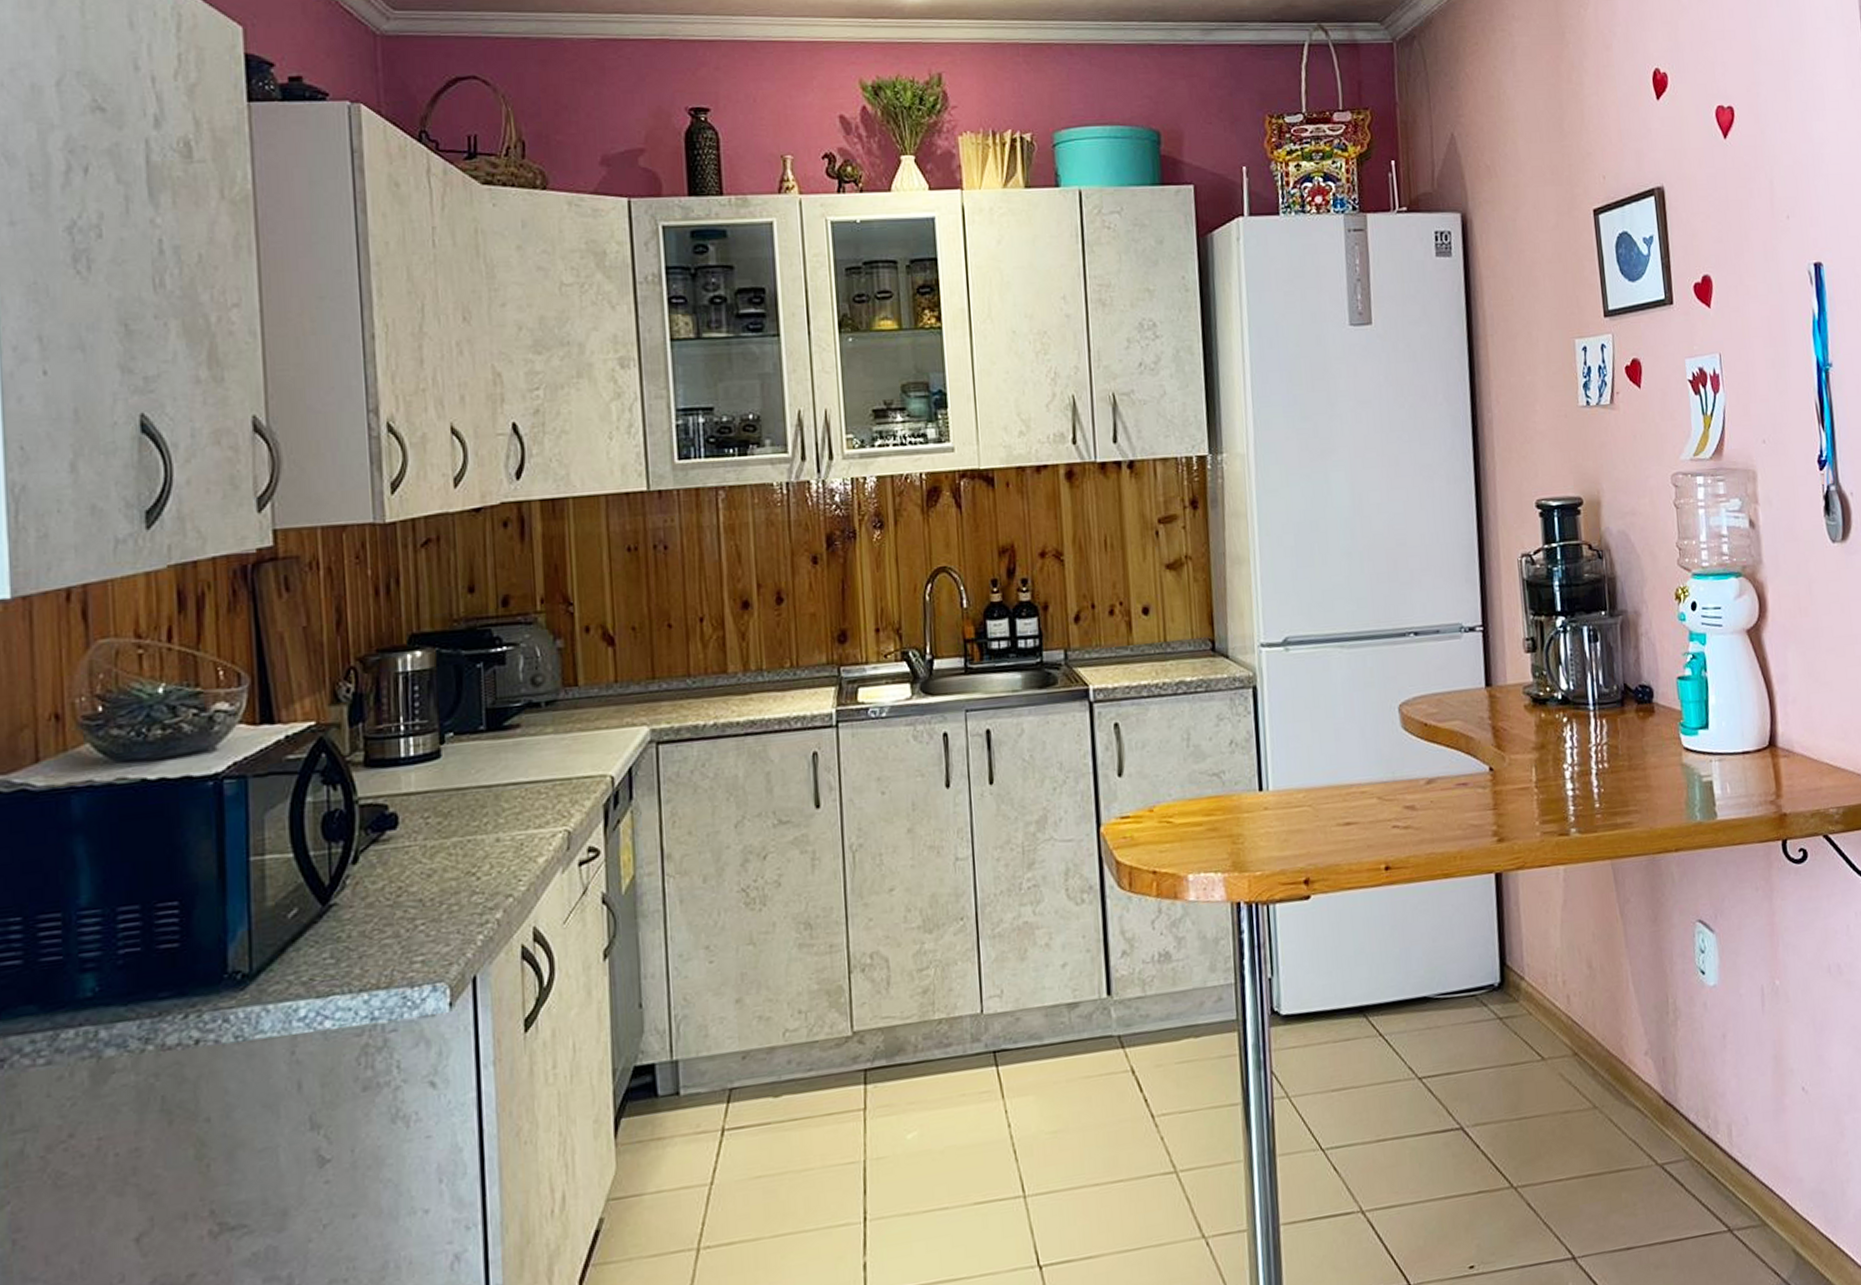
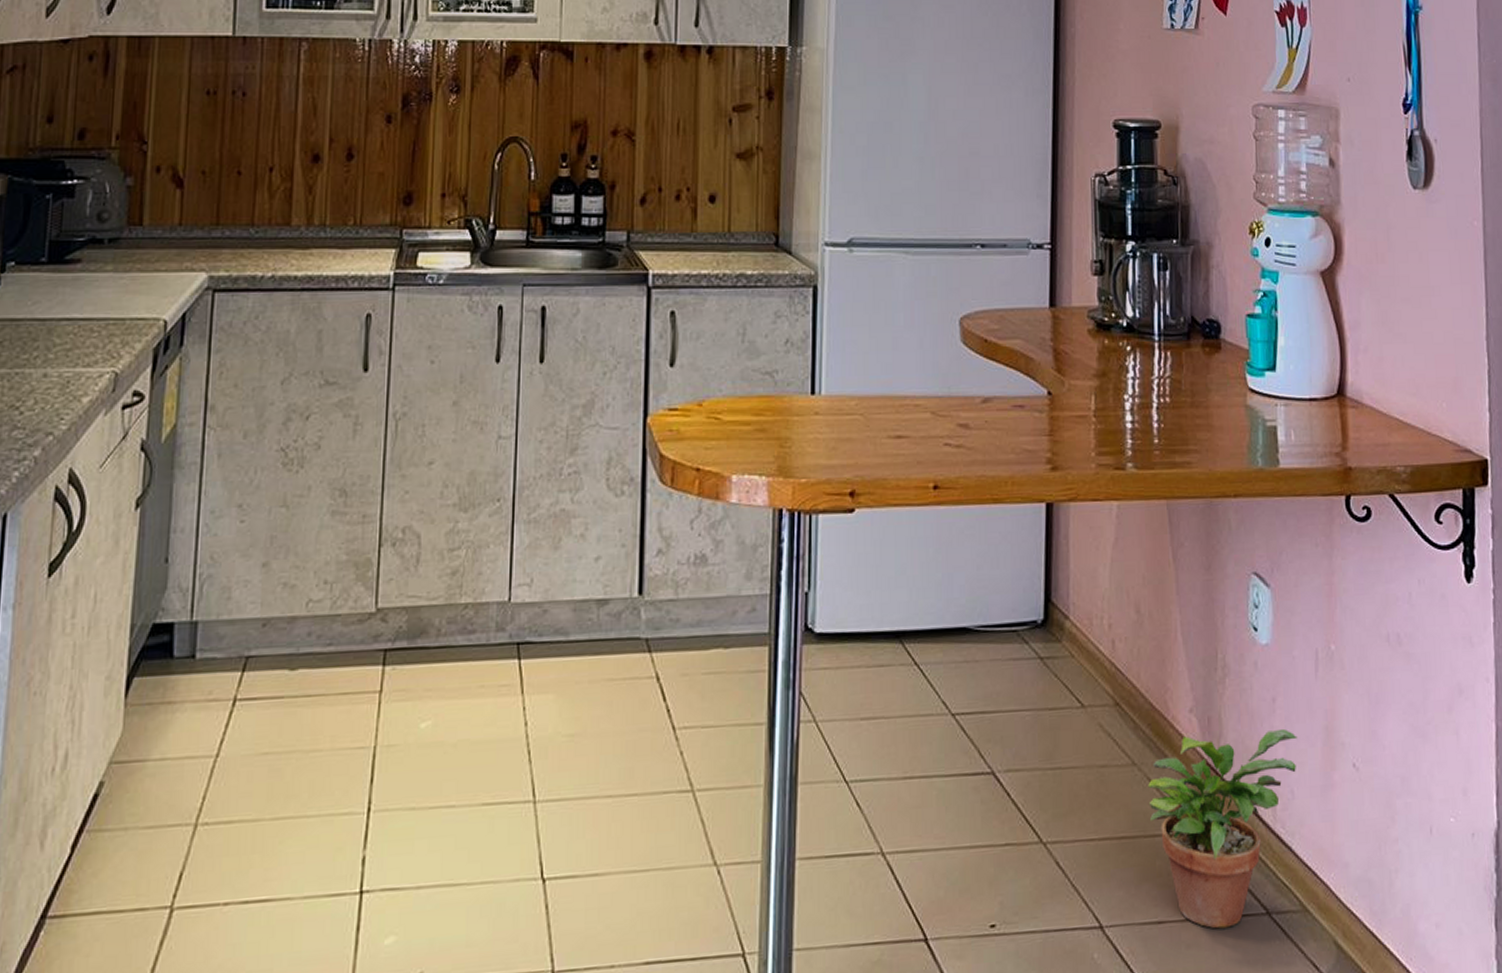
potted plant: none [1609,1061,1749,1249] -> present [1148,728,1298,929]

